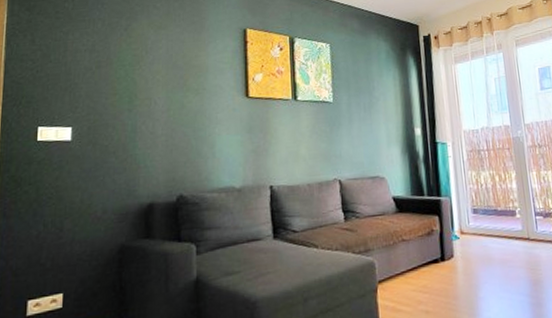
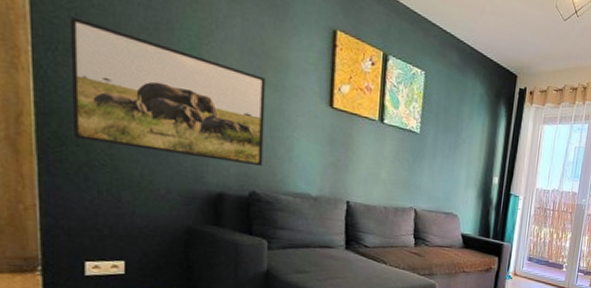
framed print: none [27,74,188,178] -> present [70,17,266,167]

